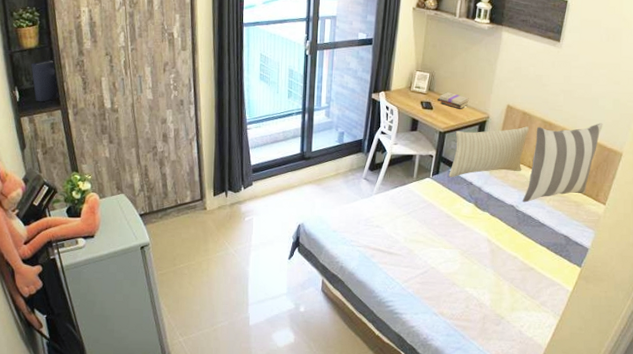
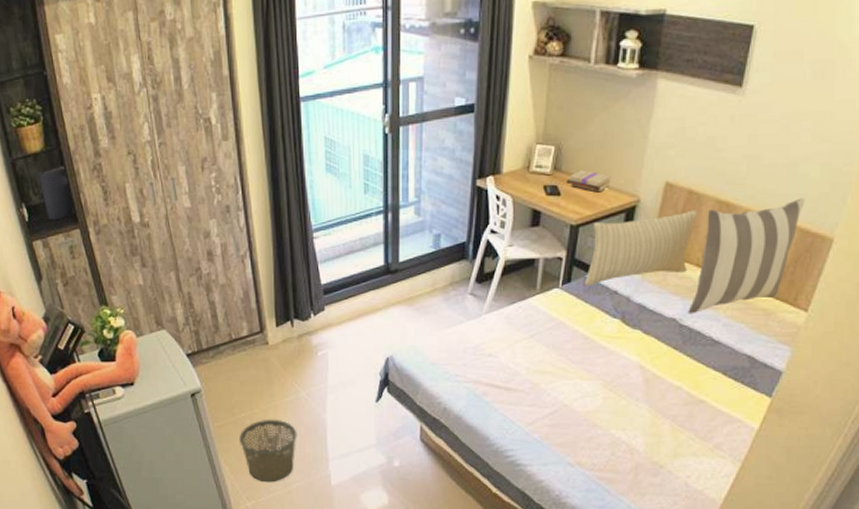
basket: none [177,269,225,322] -> present [239,419,297,483]

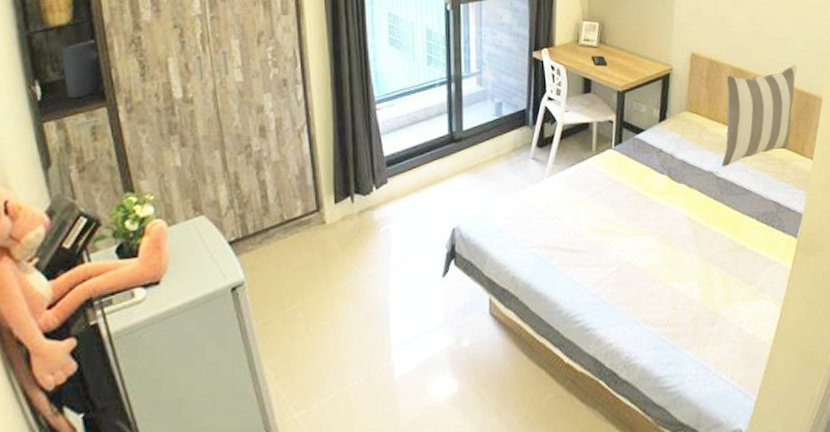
basket: present [239,419,297,483] -> none [288,307,356,386]
books: present [565,170,611,193] -> none [610,43,648,63]
pillow: present [584,210,697,287] -> none [634,76,719,147]

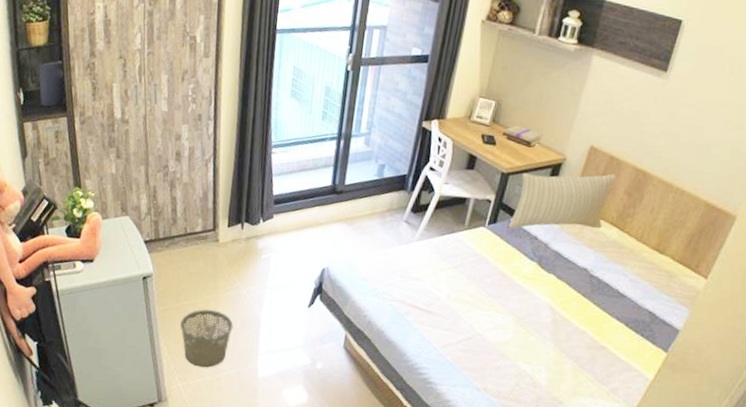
basket: none [288,307,356,386] -> present [180,308,234,368]
books: none [610,43,648,63] -> present [501,125,543,147]
pillow: none [634,76,719,147] -> present [508,173,616,229]
pillow: present [721,65,798,167] -> none [598,175,714,267]

